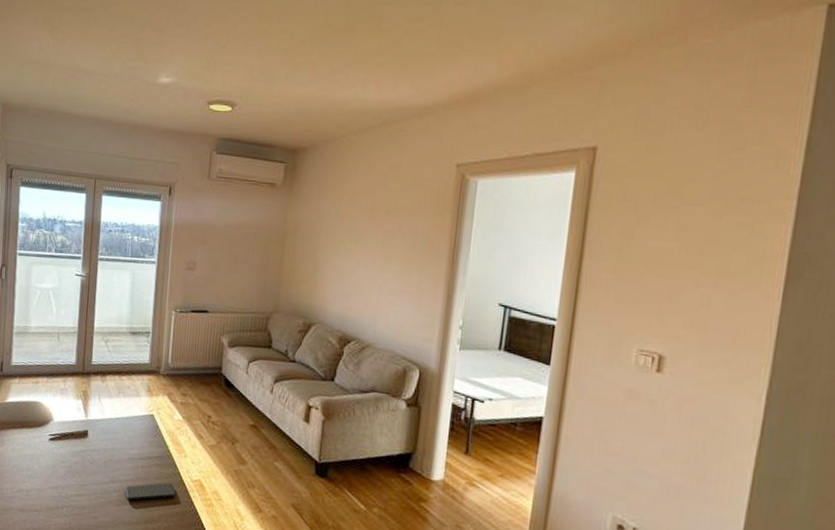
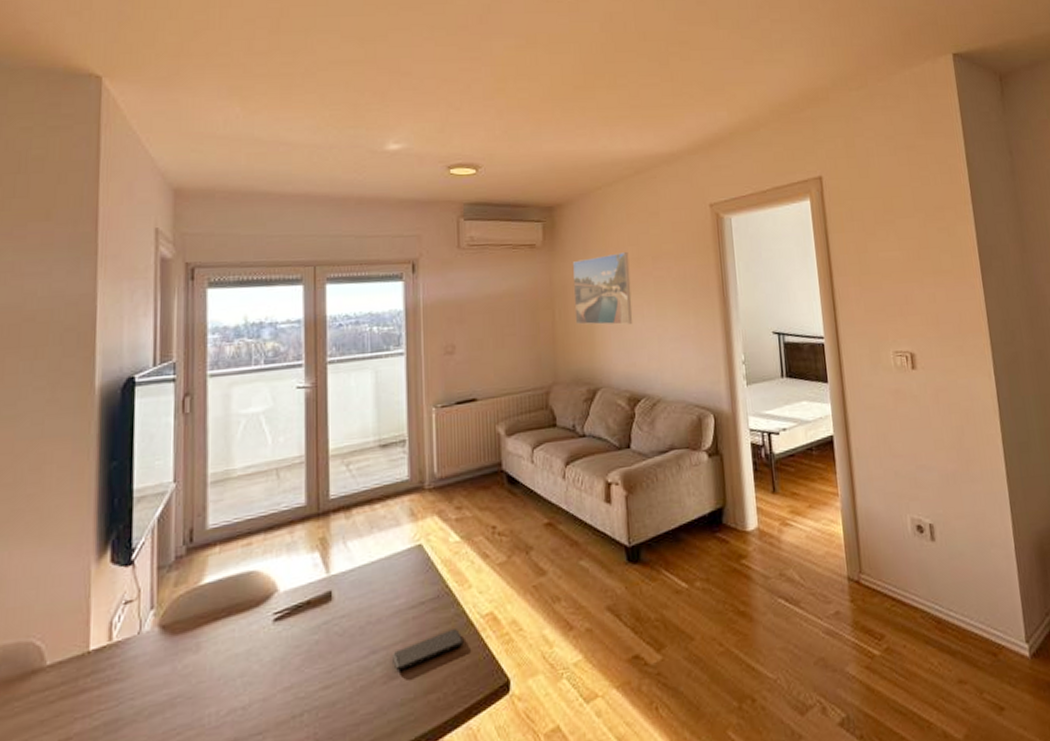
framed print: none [301,201,363,271] -> present [572,252,633,325]

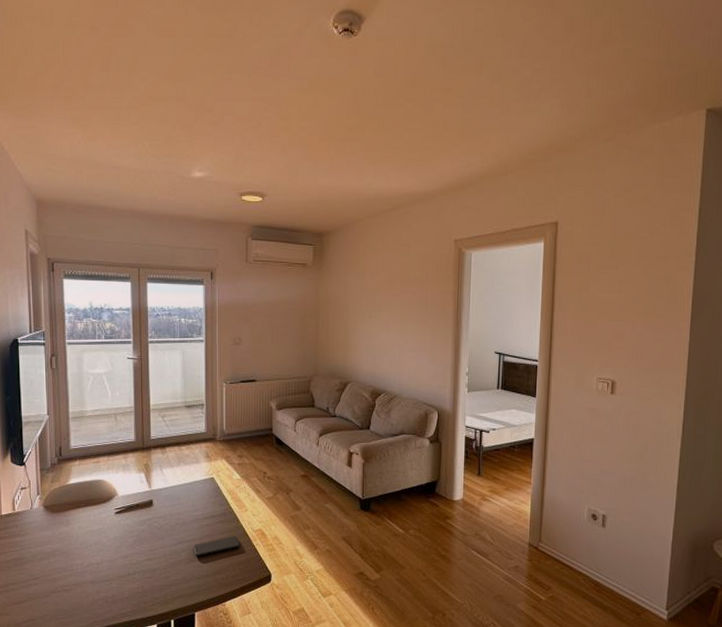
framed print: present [572,252,633,325] -> none [334,276,382,335]

